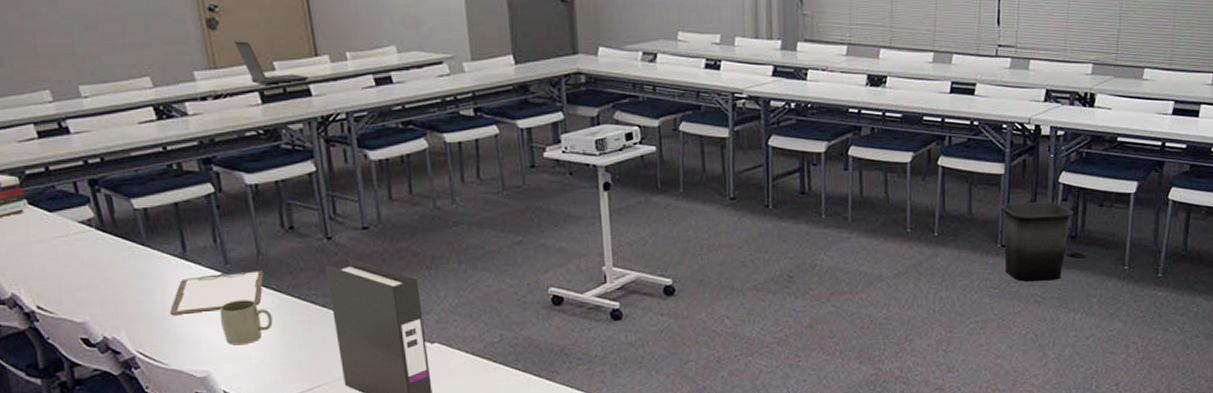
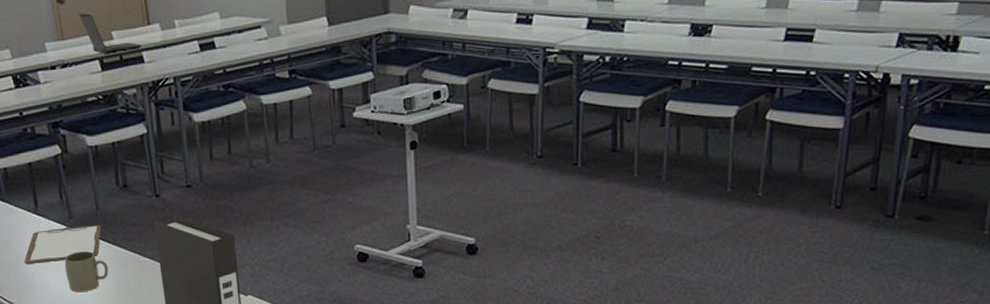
waste bin: present [1001,201,1074,282] -> none [837,158,925,246]

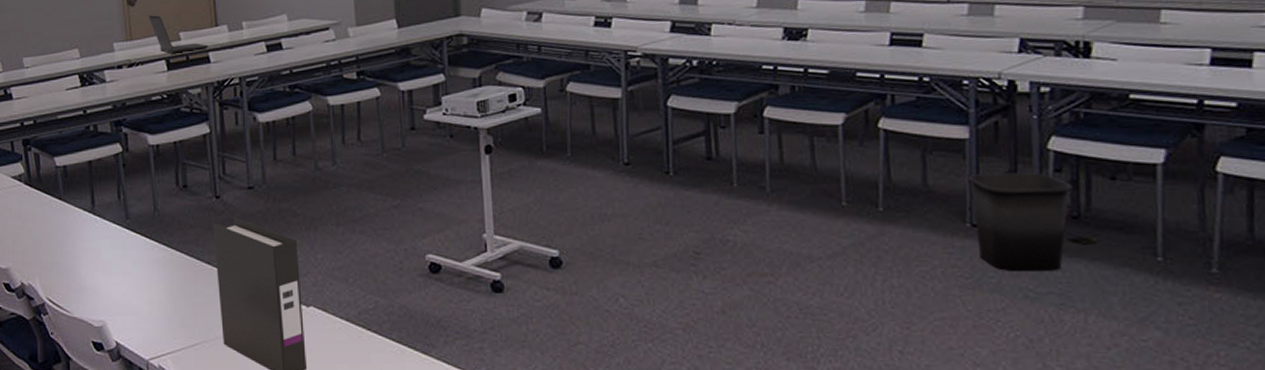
clipboard: present [25,225,102,263] -> none [77,227,159,265]
mug: present [64,251,109,292] -> none [118,254,163,298]
waste bin: none [837,158,925,246] -> present [967,172,1073,271]

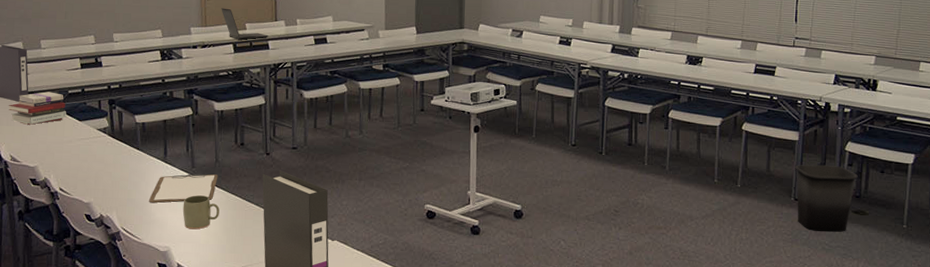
clipboard: none [77,227,159,265] -> present [149,174,218,203]
mug: none [118,254,163,298] -> present [182,195,220,230]

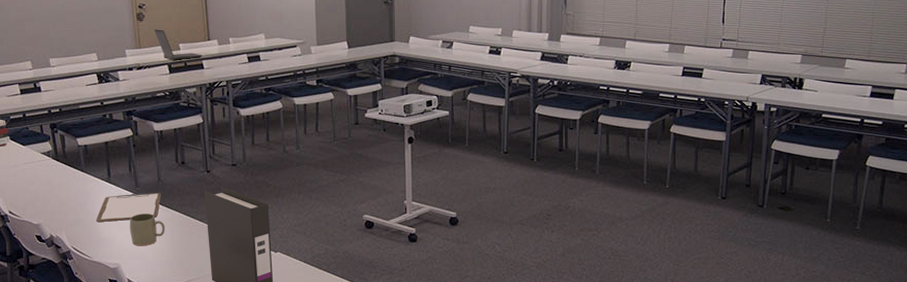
waste bin: present [795,164,858,232] -> none [722,163,783,228]

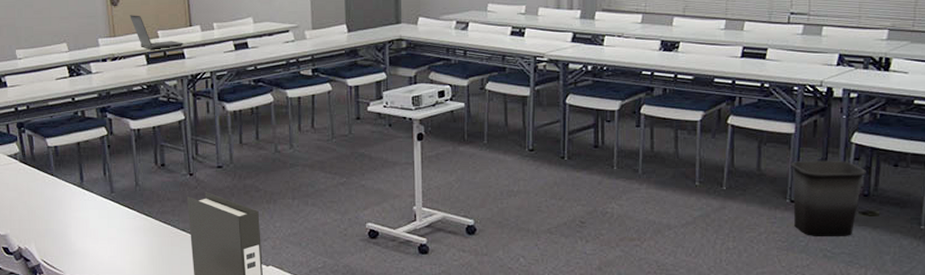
clipboard: present [96,193,162,222] -> none [68,199,140,232]
mug: present [129,213,165,246] -> none [104,222,144,259]
waste bin: none [722,163,783,228] -> present [790,160,866,236]

